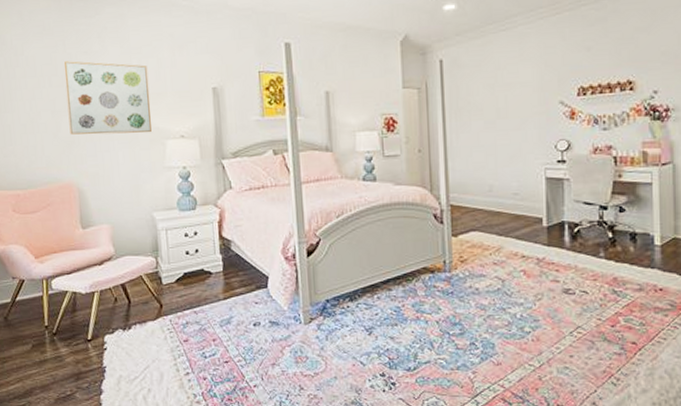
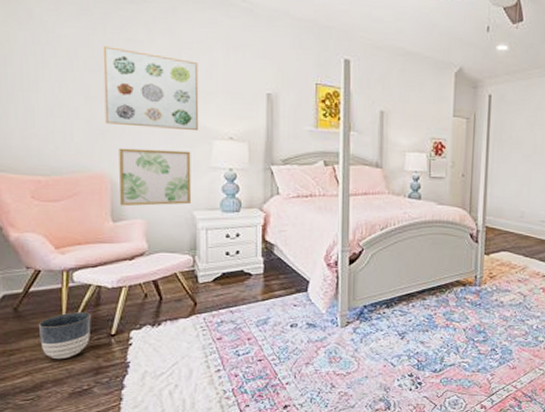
planter: none [26,319,70,366] -> present [39,312,91,360]
wall art: none [83,153,151,213] -> present [119,148,192,207]

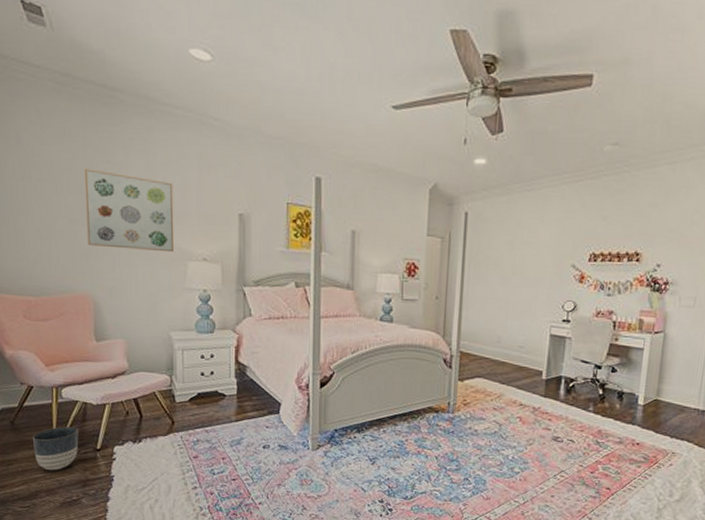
wall art: present [119,148,192,207] -> none [100,269,169,326]

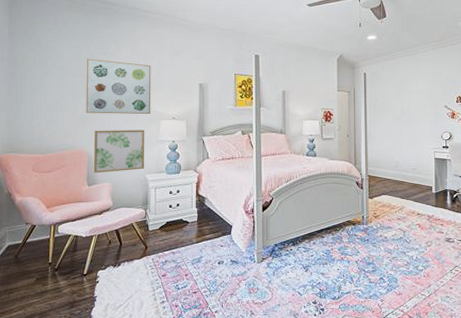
planter: present [33,426,79,471] -> none [32,257,69,296]
wall art: none [100,269,169,326] -> present [94,130,145,174]

